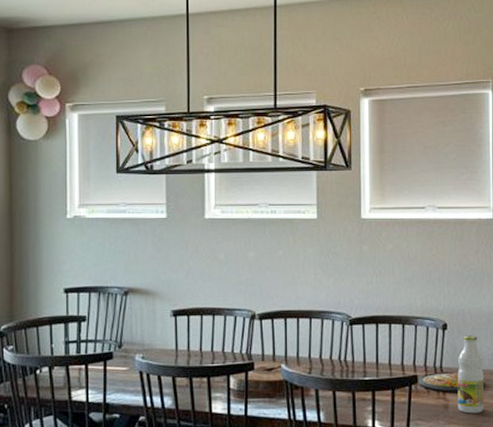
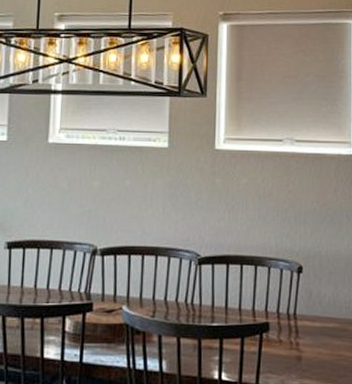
dish: present [418,372,485,392] -> none [270,320,341,342]
bottle: present [457,334,484,414] -> none [311,279,340,367]

